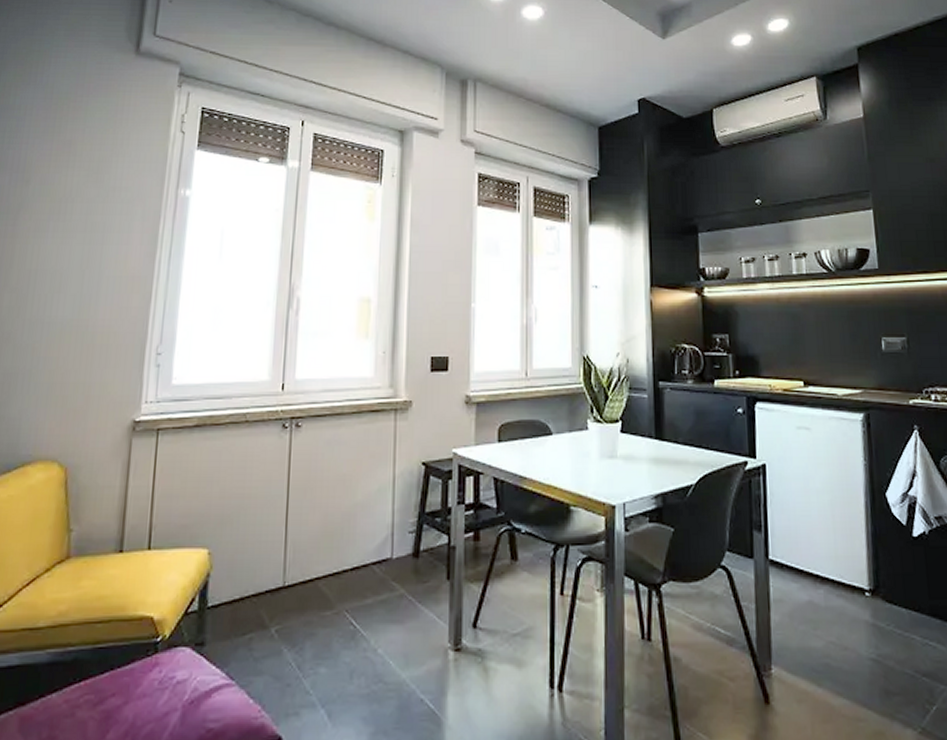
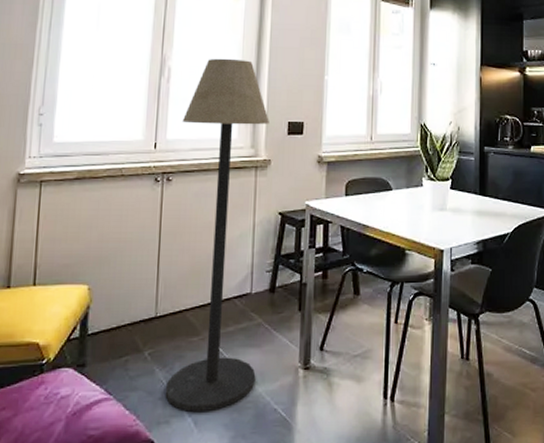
floor lamp: none [294,286,410,701] -> present [165,58,269,412]

